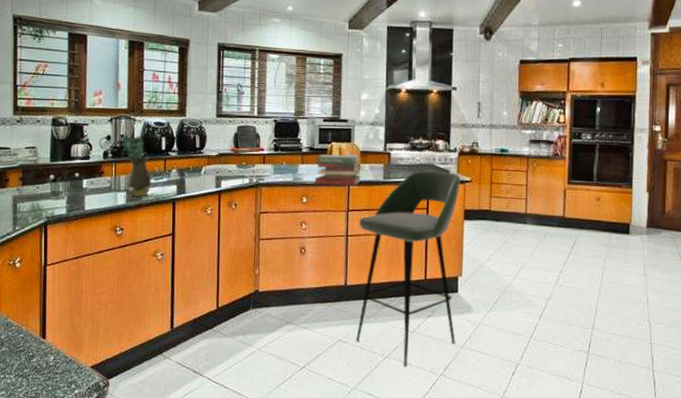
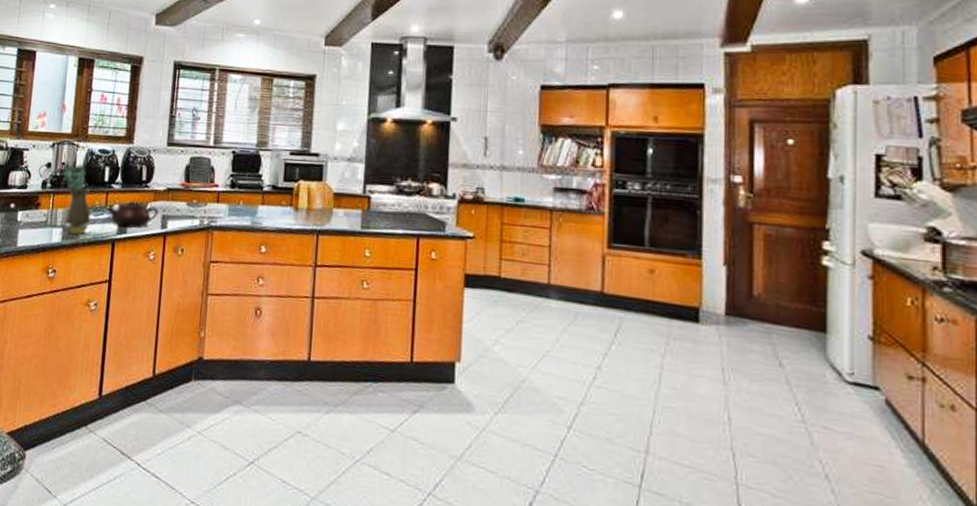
teapot: none [167,165,213,188] -> present [108,201,159,227]
books: present [314,154,361,187] -> none [276,194,333,237]
bar stool: present [356,170,461,367] -> none [319,220,461,478]

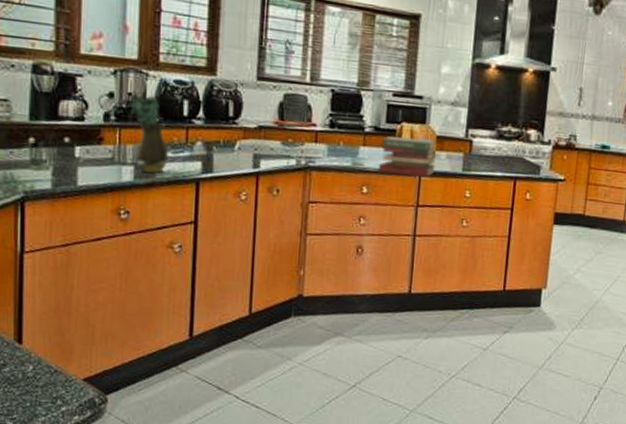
teapot: present [108,201,159,227] -> none [189,138,250,166]
books: none [276,194,333,237] -> present [378,135,436,178]

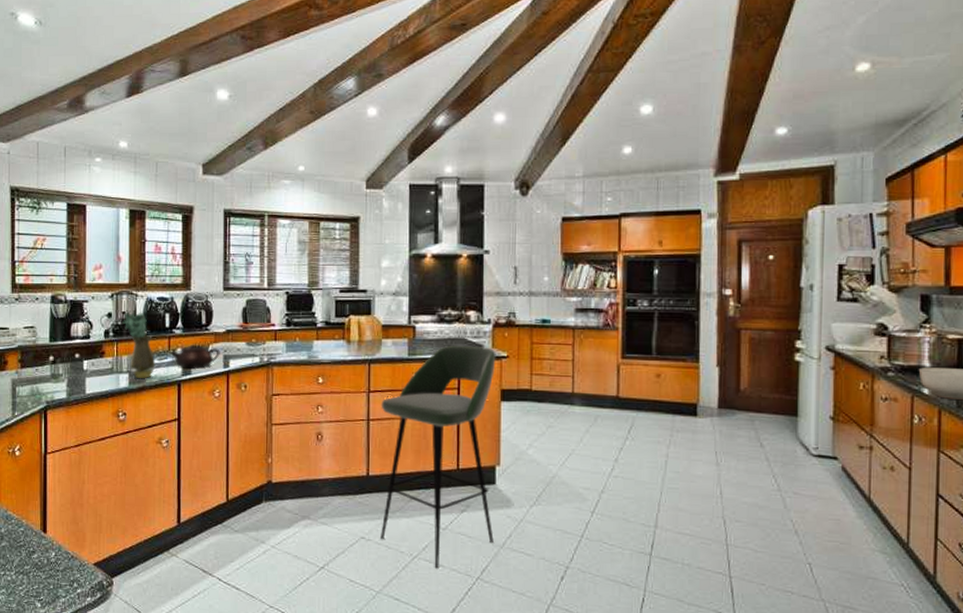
teapot: none [189,138,250,166] -> present [171,344,220,369]
books: present [378,135,436,178] -> none [331,328,383,365]
bar stool: none [418,163,553,388] -> present [381,345,496,569]

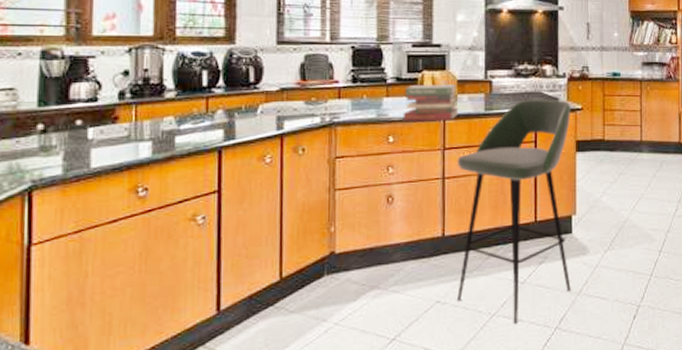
vase: present [122,310,156,378] -> none [144,67,189,146]
teapot: present [171,344,220,369] -> none [210,104,273,132]
books: none [331,328,383,365] -> present [403,83,459,121]

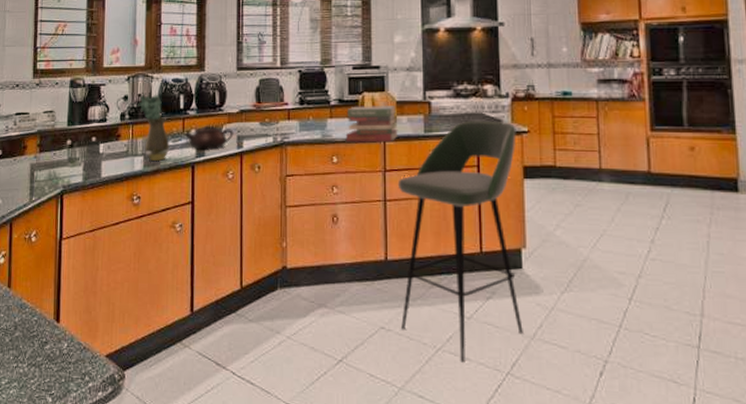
vase: none [144,67,189,146] -> present [138,93,170,161]
teapot: none [210,104,273,132] -> present [185,125,234,150]

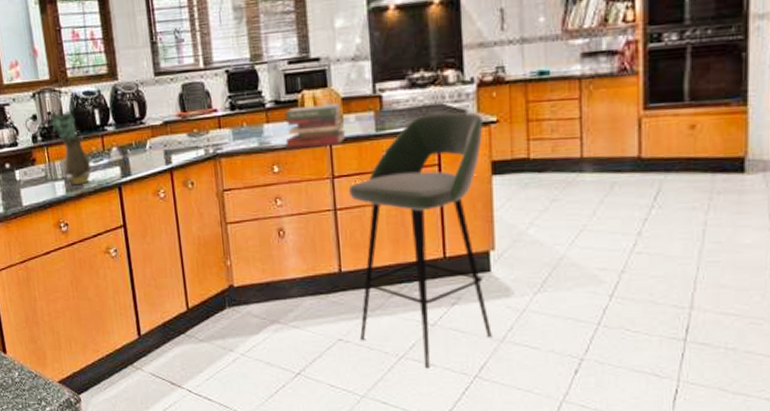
teapot: present [185,125,234,150] -> none [106,140,160,169]

